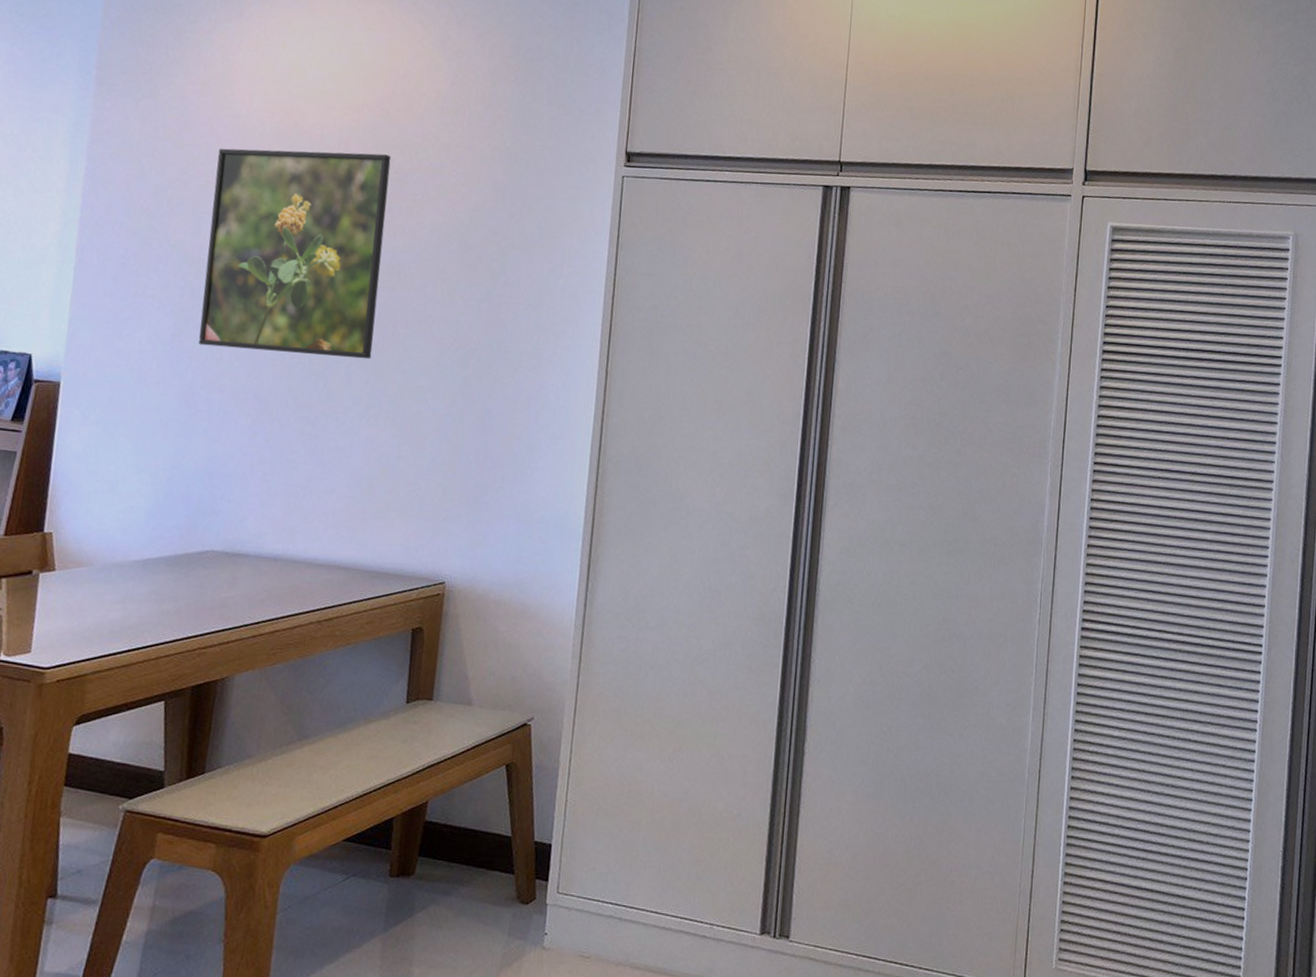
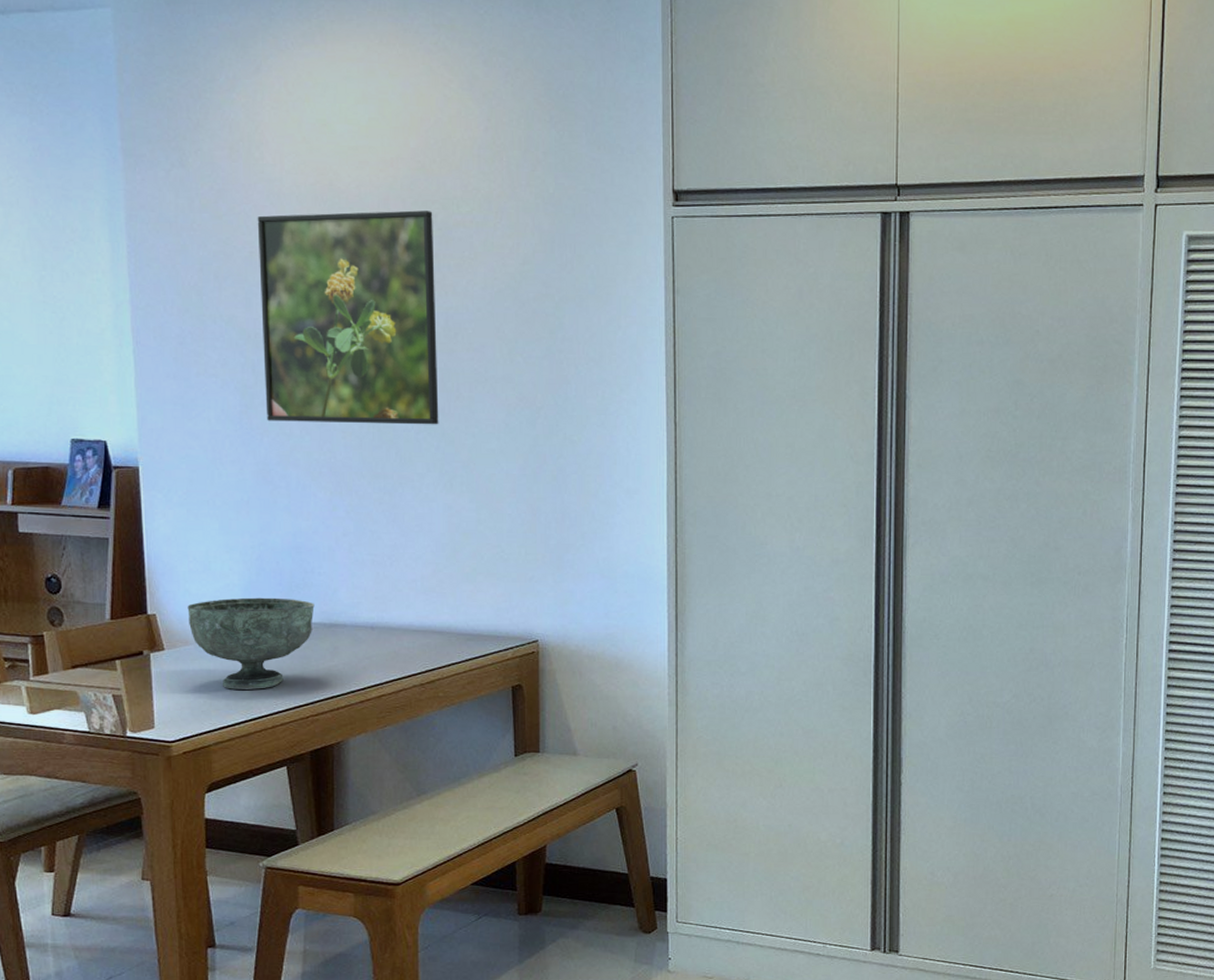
decorative bowl: none [85,520,219,618] -> present [187,597,315,689]

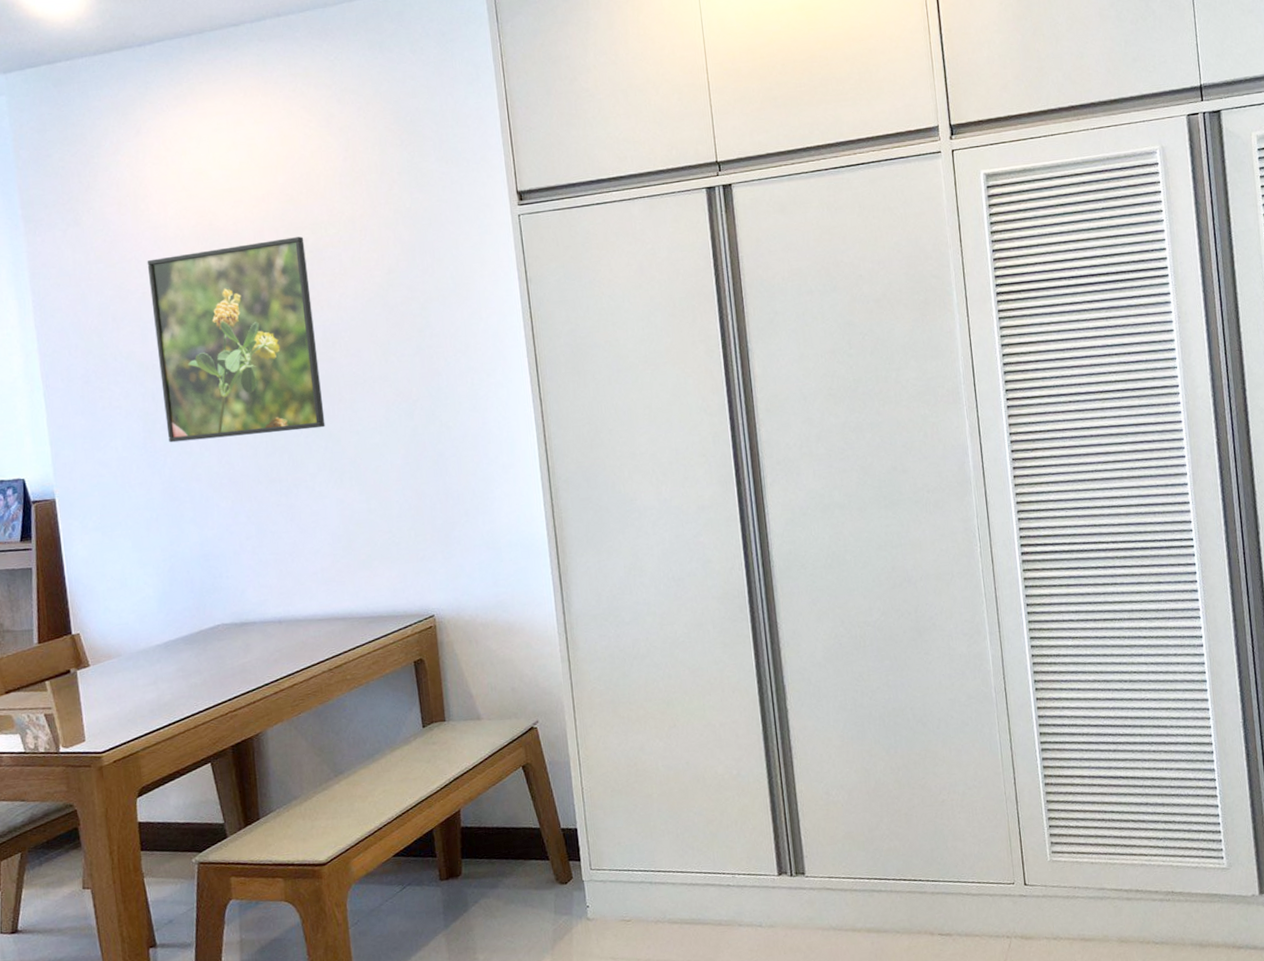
decorative bowl: present [187,597,315,689] -> none [108,603,225,696]

